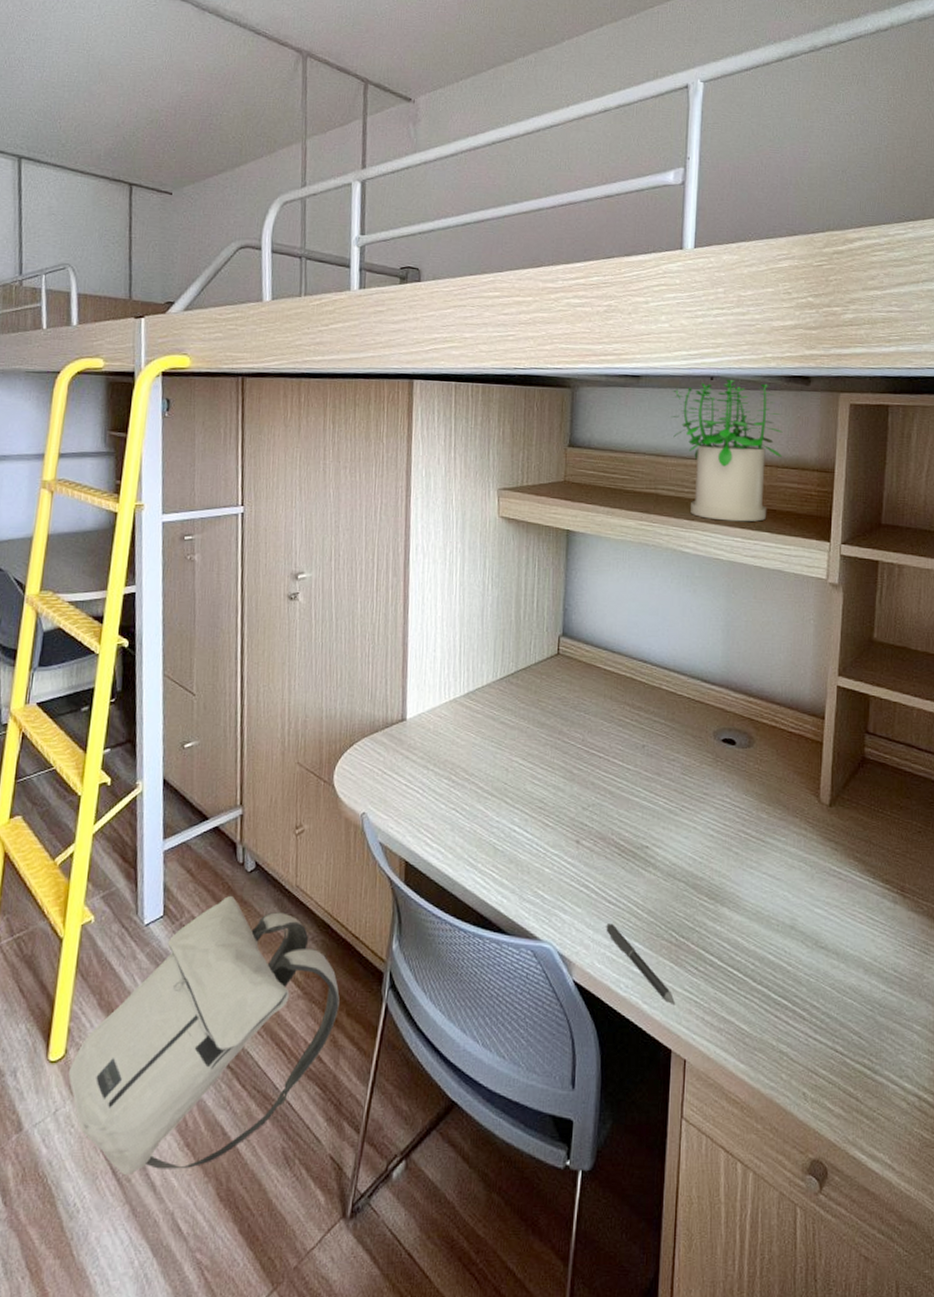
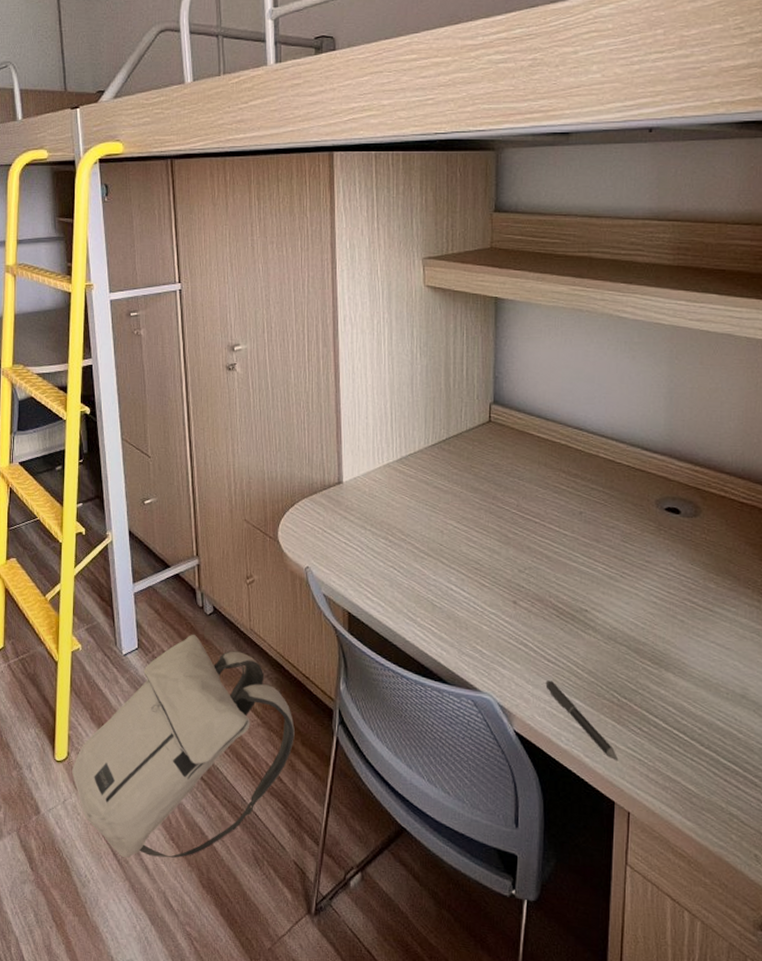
potted plant: present [670,379,783,522] -> none [604,129,733,284]

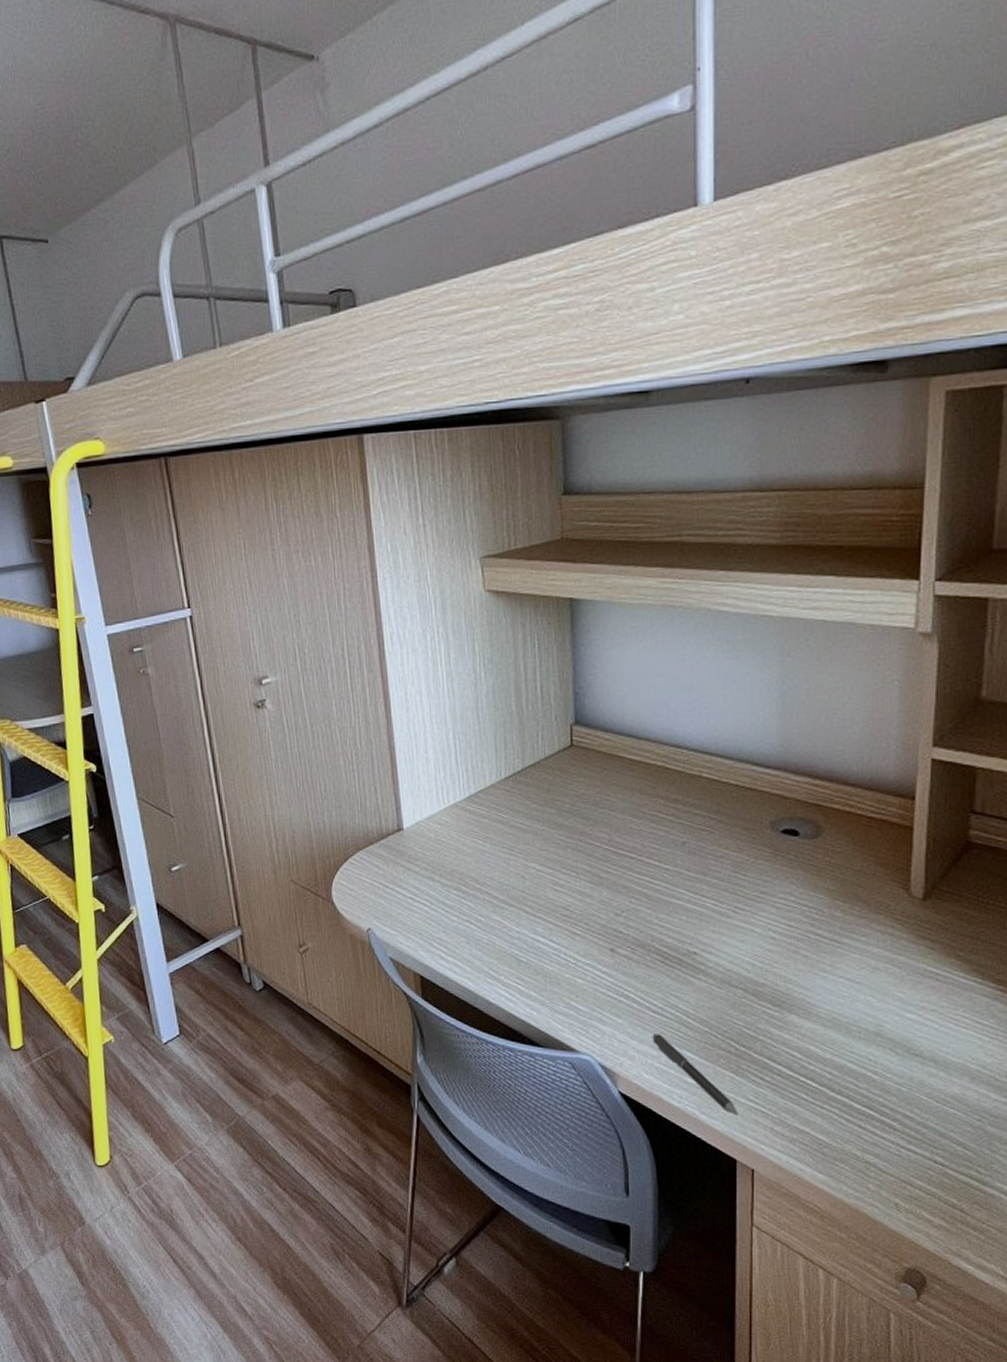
backpack: present [72,634,295,858] -> none [117,1014,369,1264]

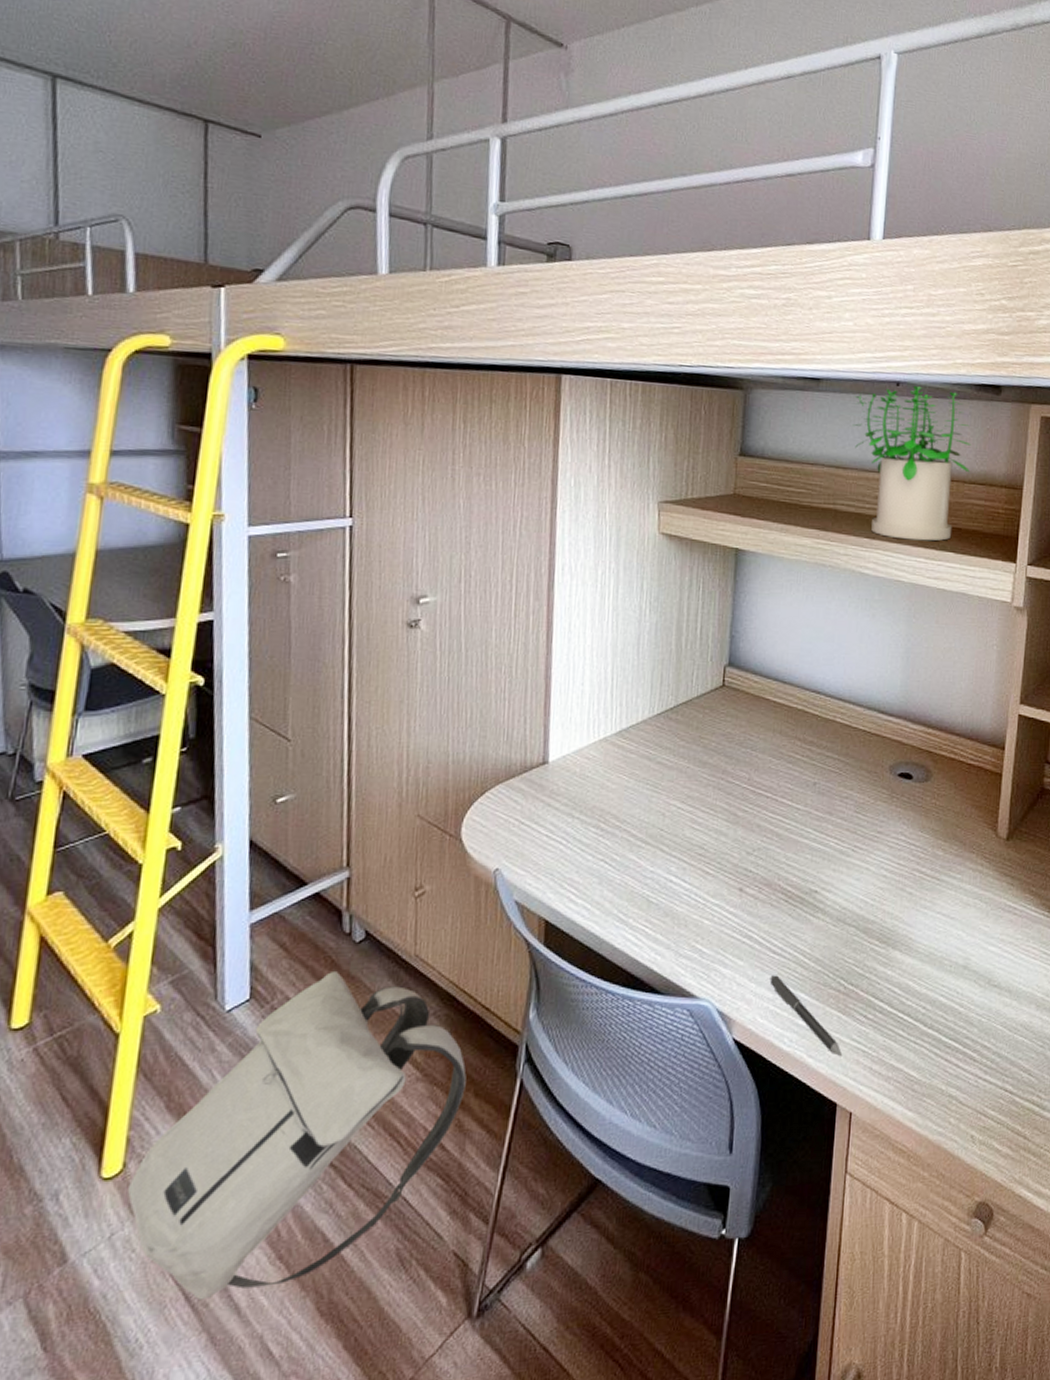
backpack: none [117,1014,369,1264] -> present [128,970,466,1301]
potted plant: none [693,378,850,567] -> present [852,385,971,541]

